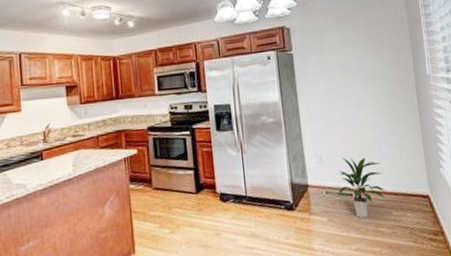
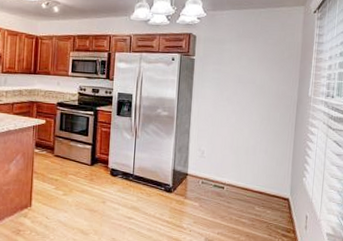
indoor plant: present [337,157,385,218] -> none [211,155,254,209]

